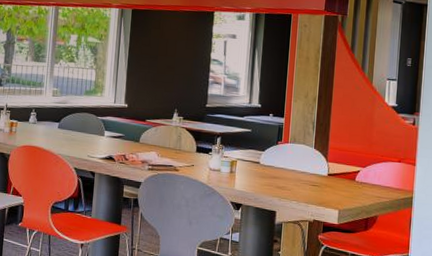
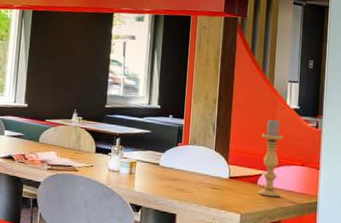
candle holder: none [356,116,381,193] -> present [258,118,284,198]

